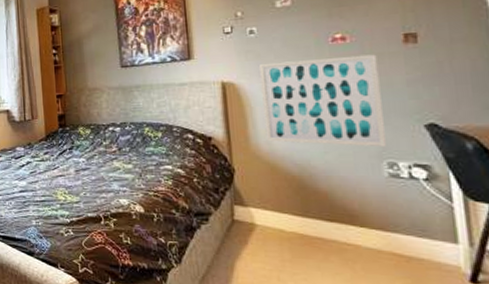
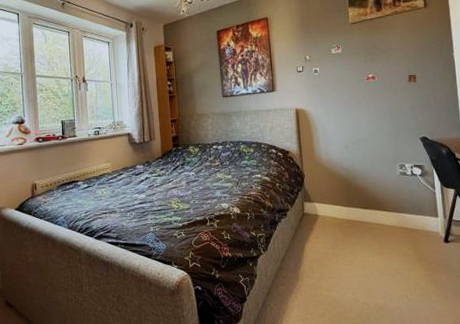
wall art: present [258,54,388,148] -> none [320,89,399,155]

